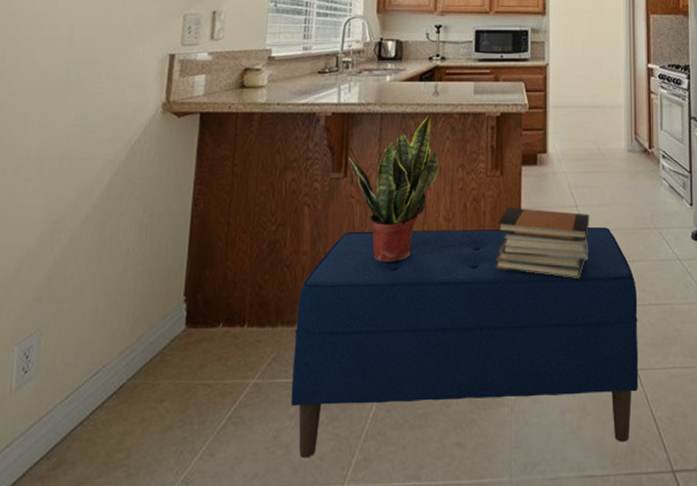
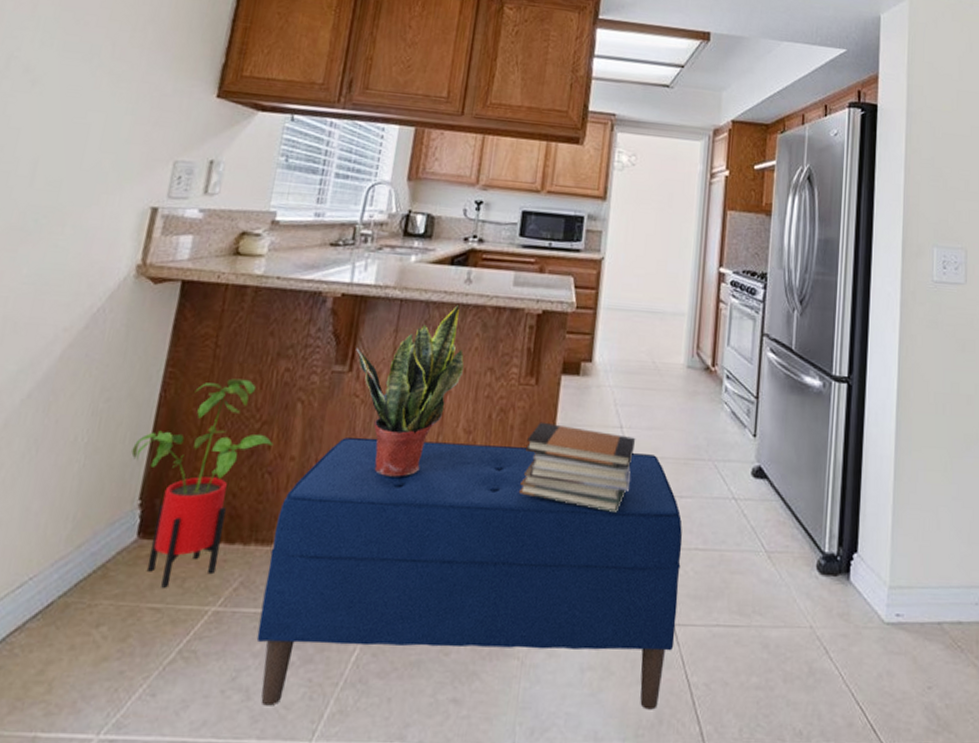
house plant: none [174,190,288,367] -> present [131,378,274,588]

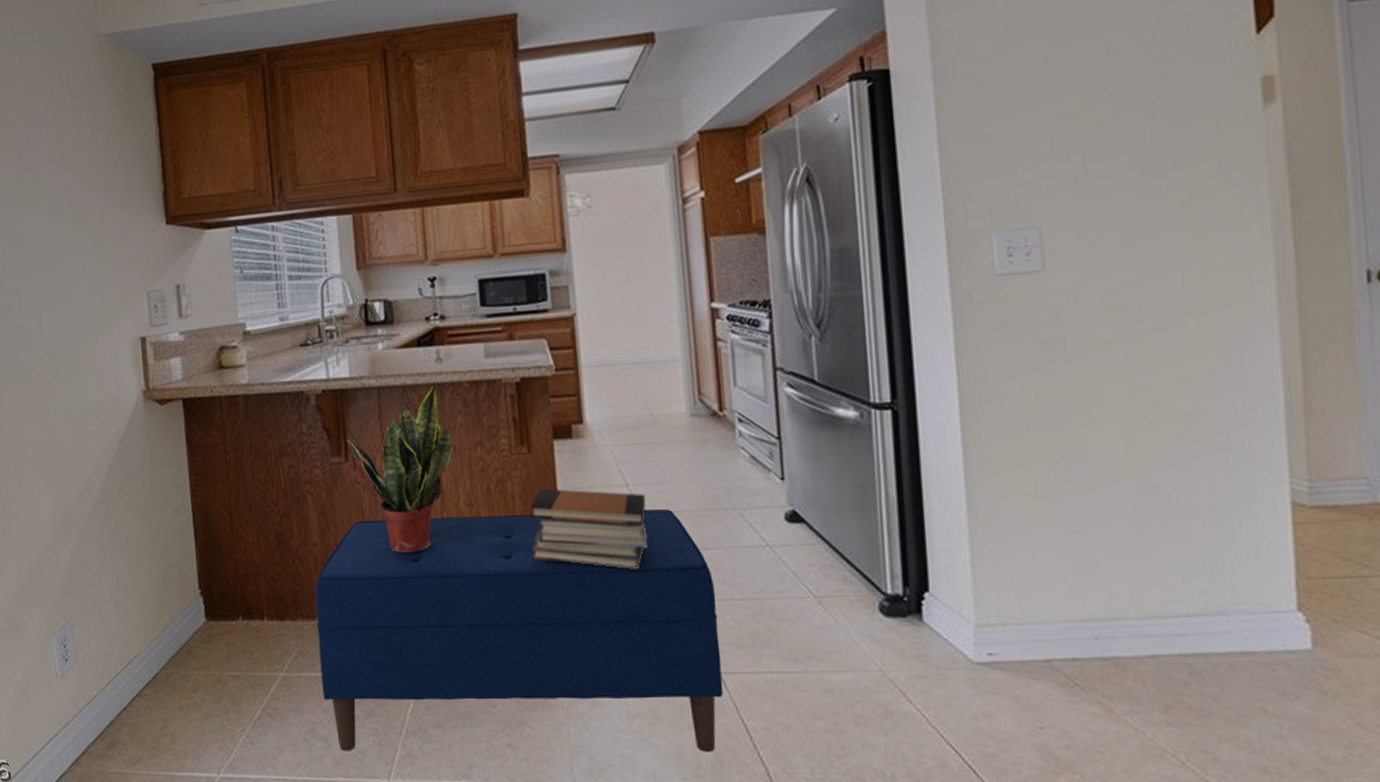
house plant: present [131,378,274,588] -> none [182,479,296,659]

